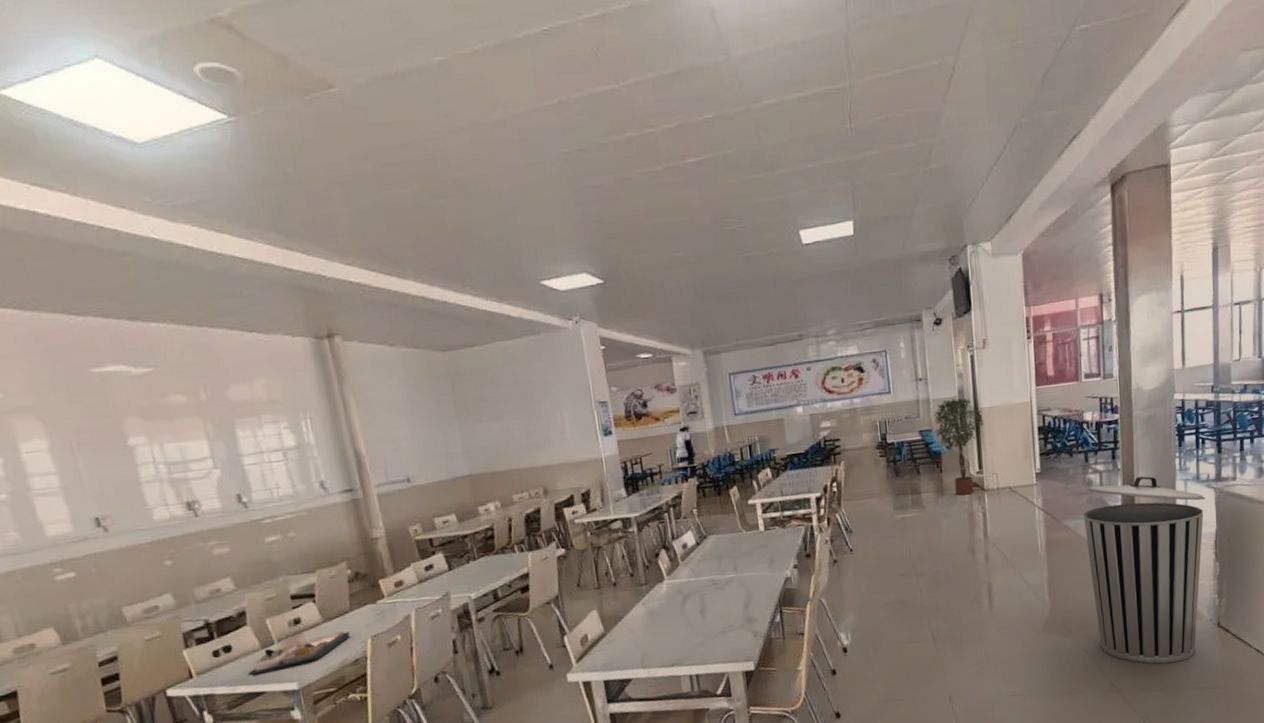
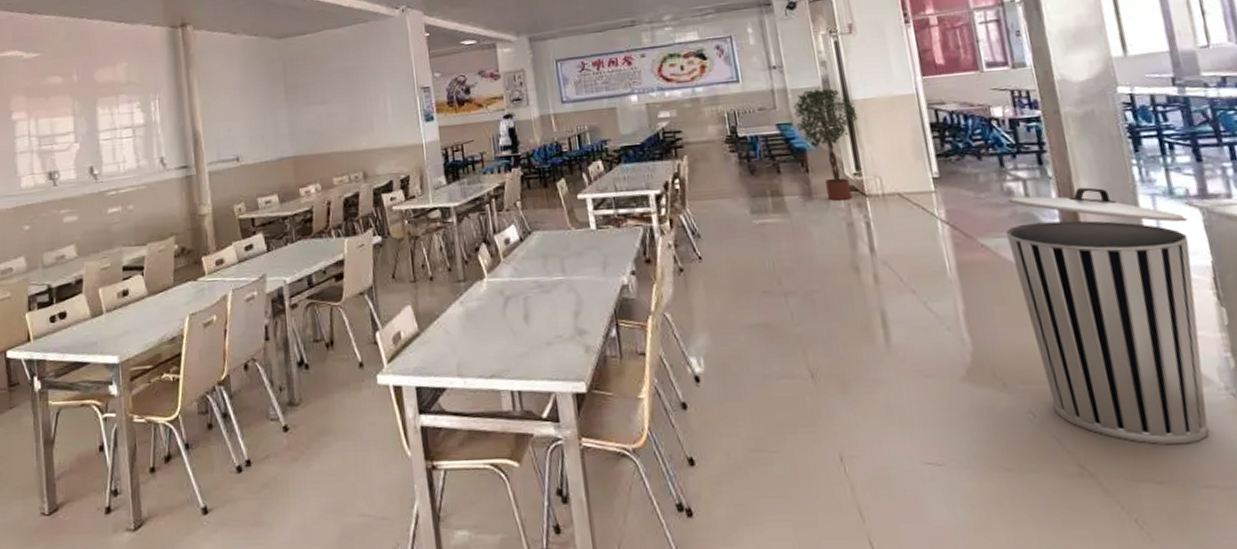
food tray: present [249,631,350,676] -> none [77,306,171,345]

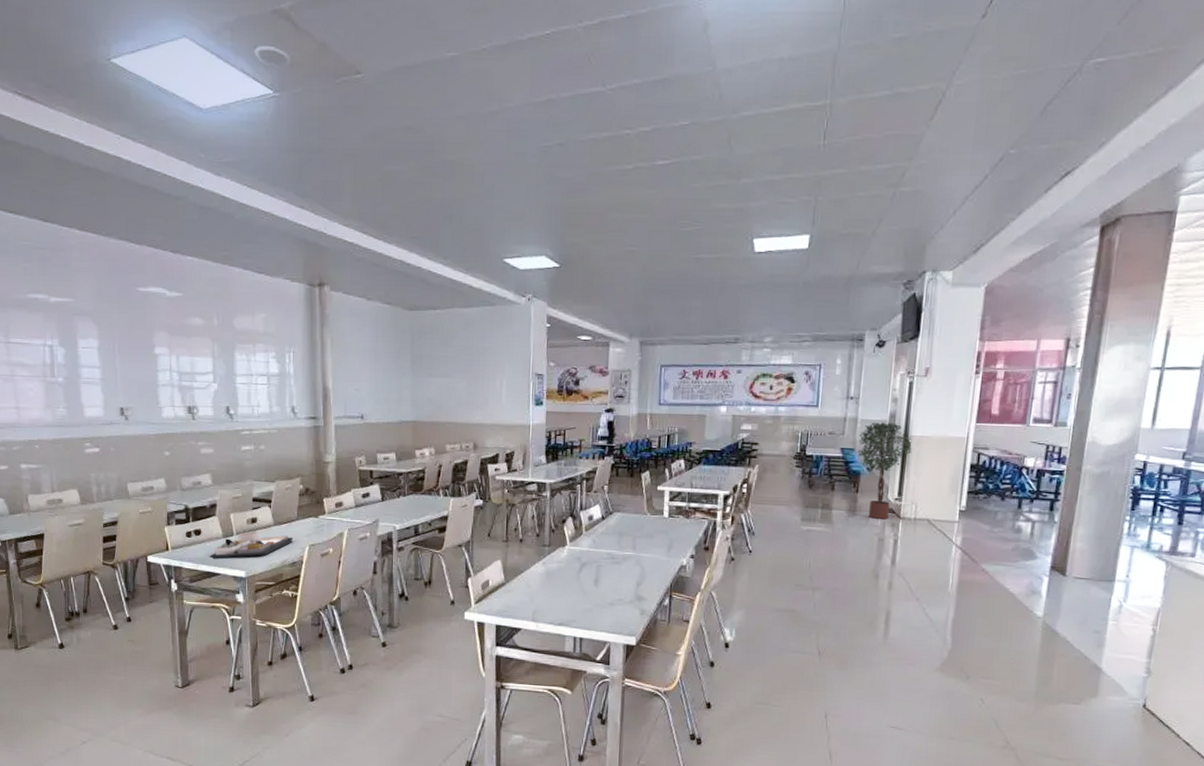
food tray: none [77,306,171,345] -> present [210,531,293,560]
trash can: present [1005,187,1209,445] -> none [999,534,1153,735]

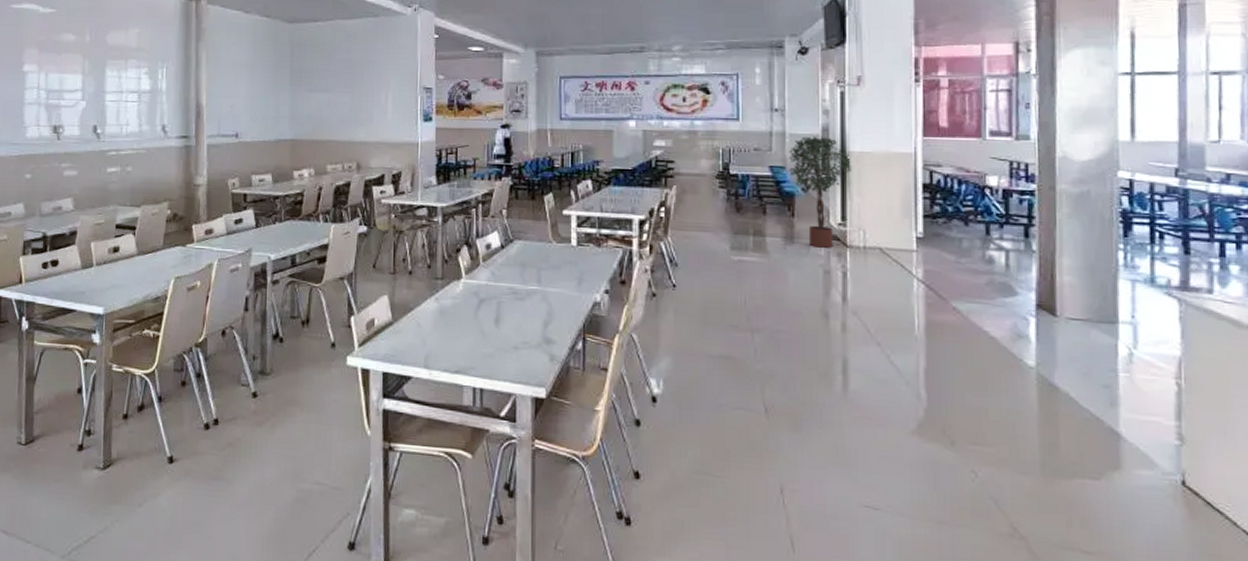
food tray: present [210,531,293,560] -> none [66,262,158,294]

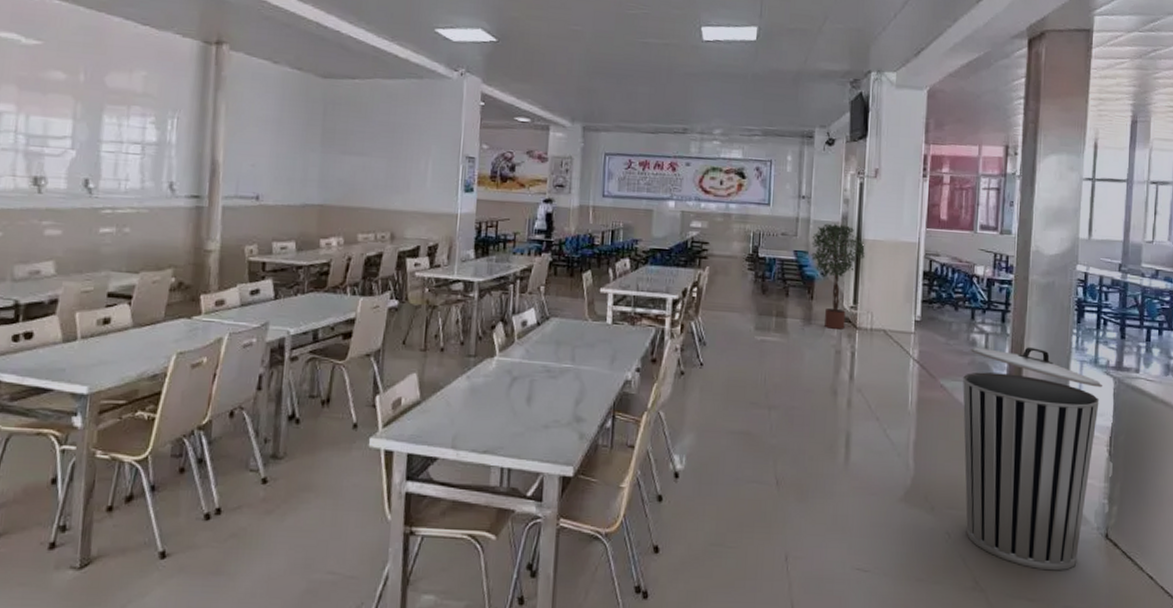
trash can: none [979,265,1164,521] -> present [962,347,1102,571]

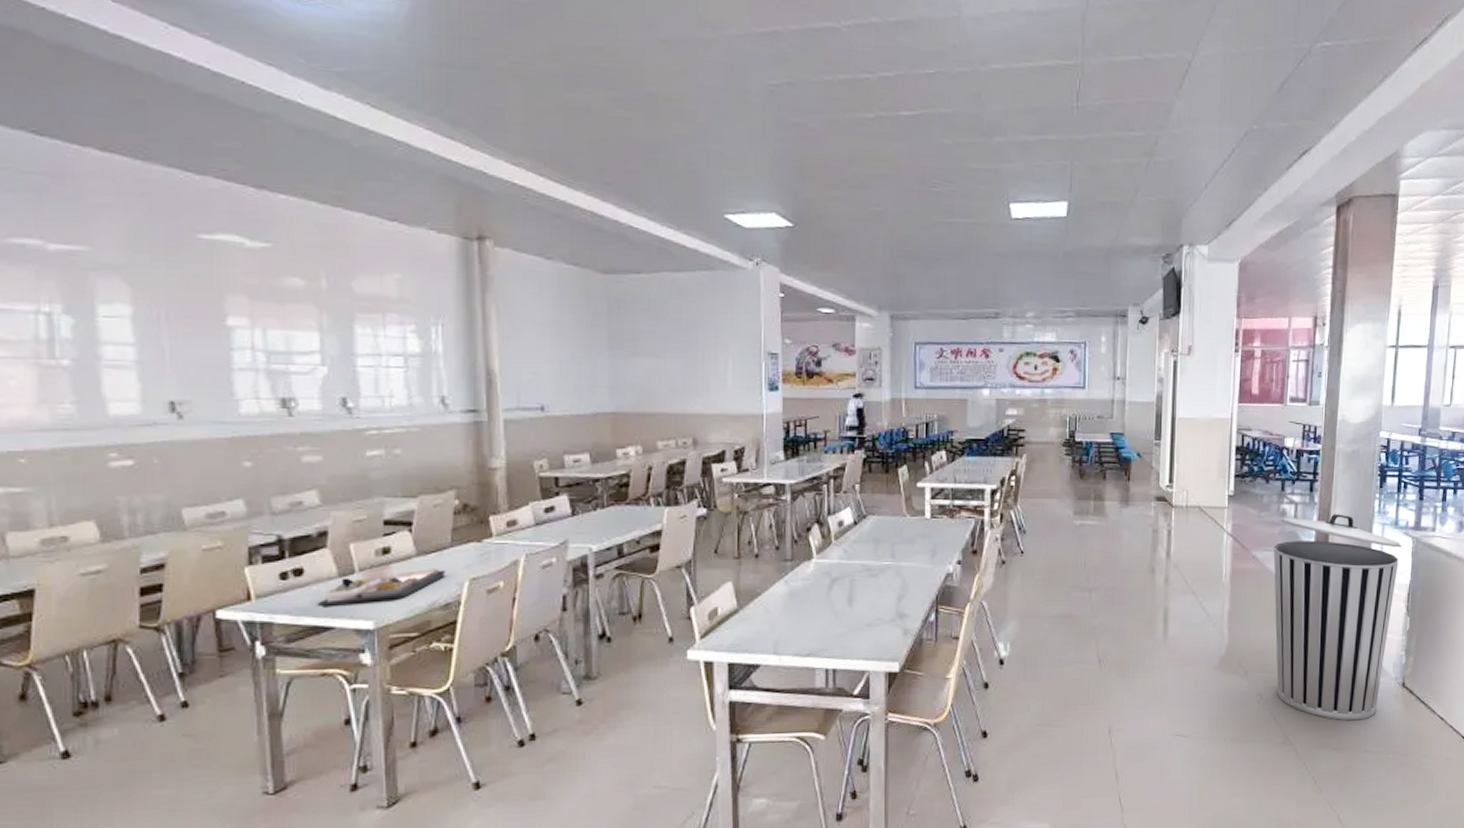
food tray: none [42,335,157,371] -> present [318,566,446,608]
potted tree: present [811,223,865,330] -> none [1127,404,1179,509]

